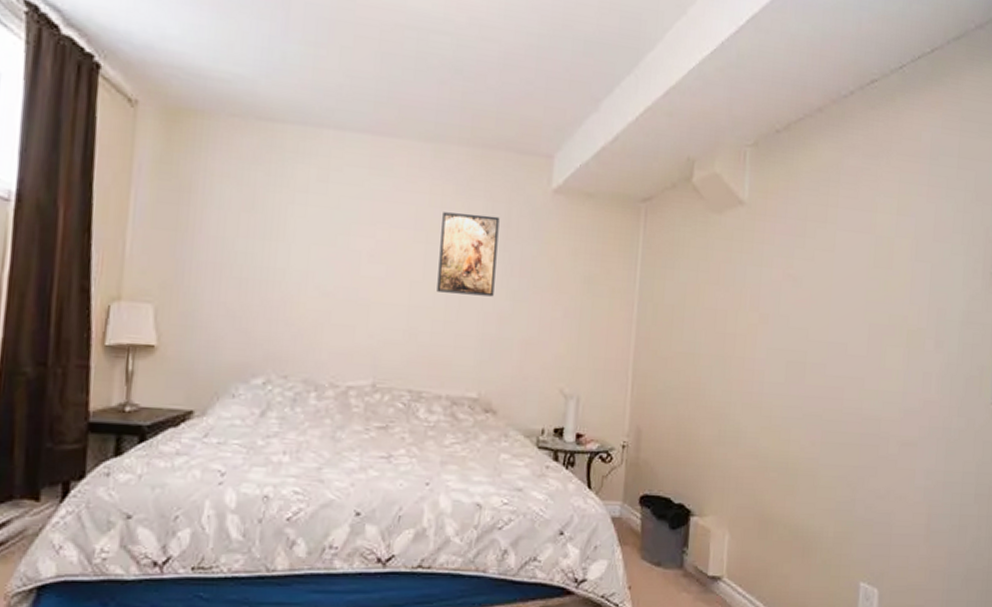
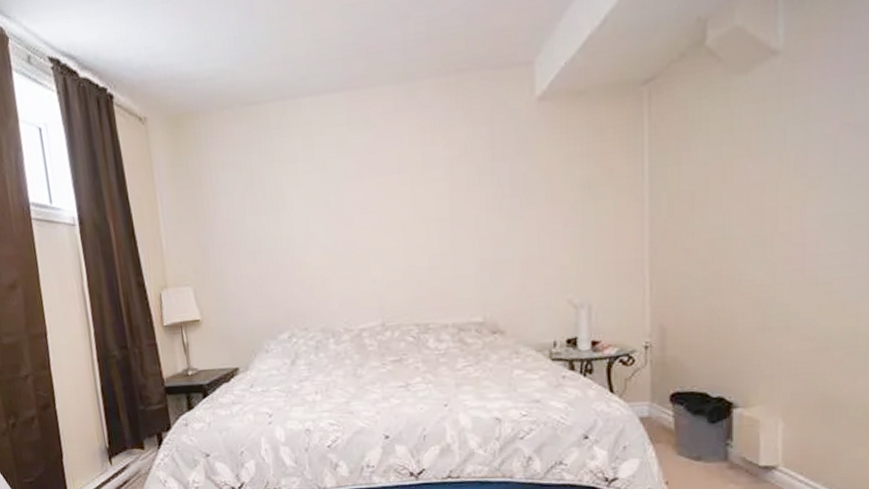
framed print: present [437,212,500,297] -> none [424,140,487,228]

